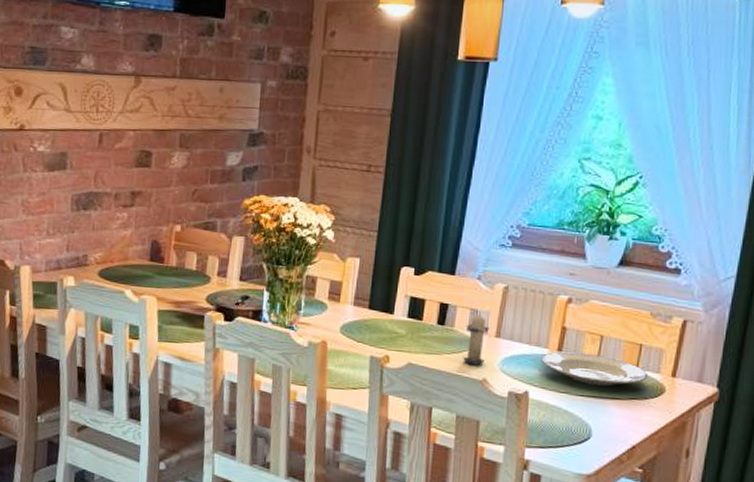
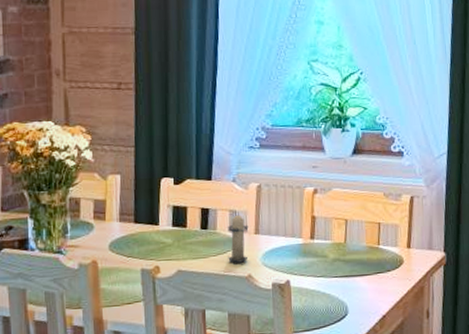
plate: present [541,351,648,386] -> none [297,237,389,266]

